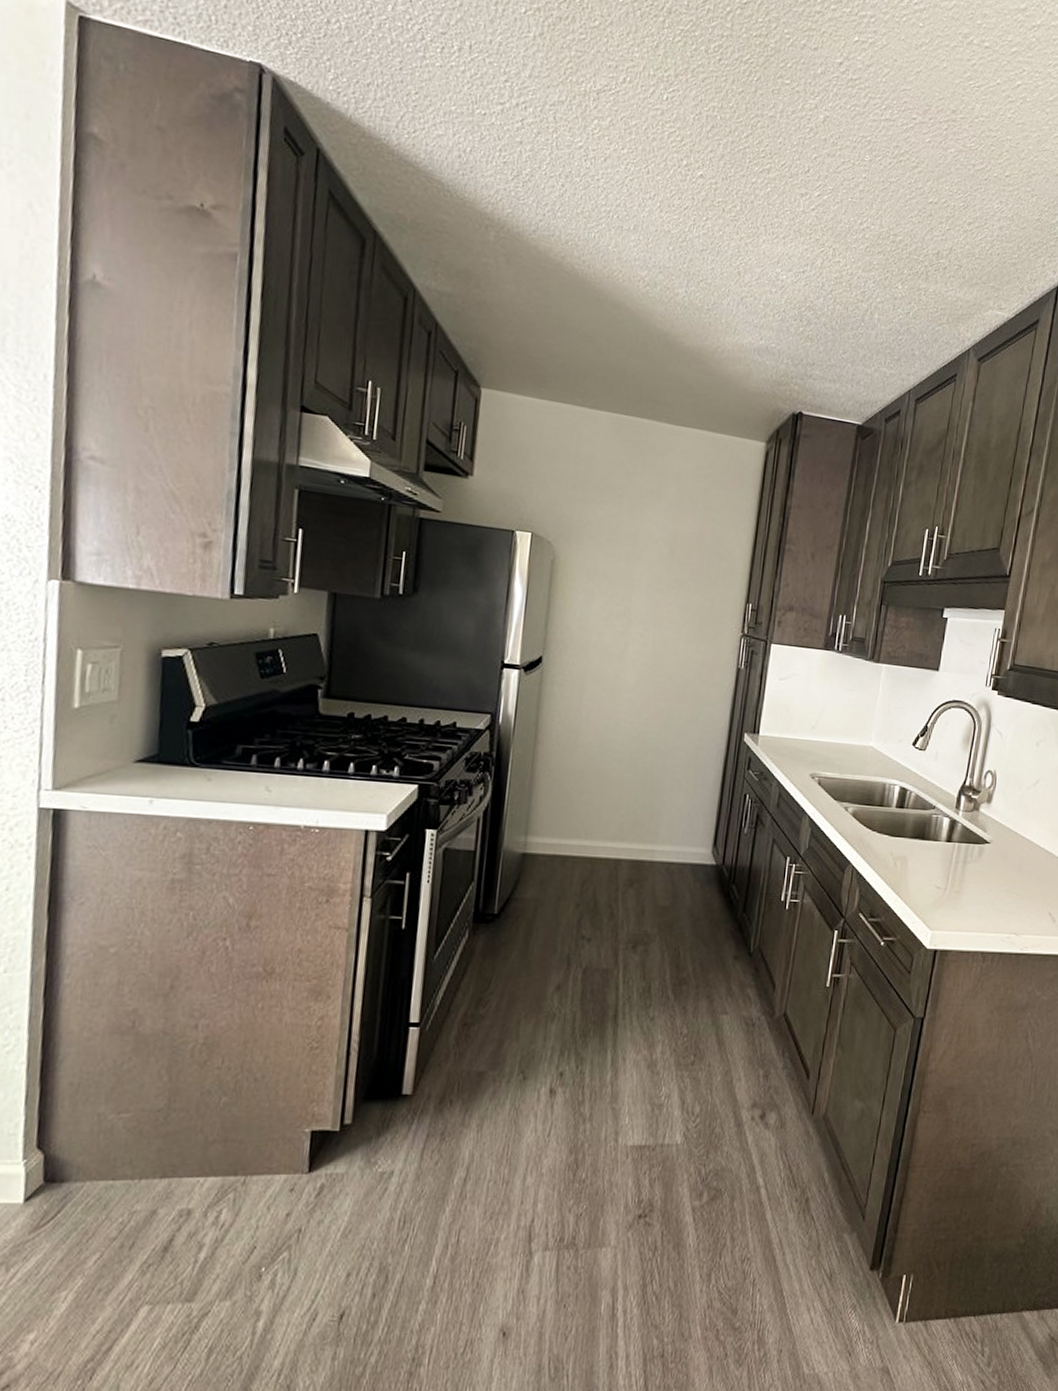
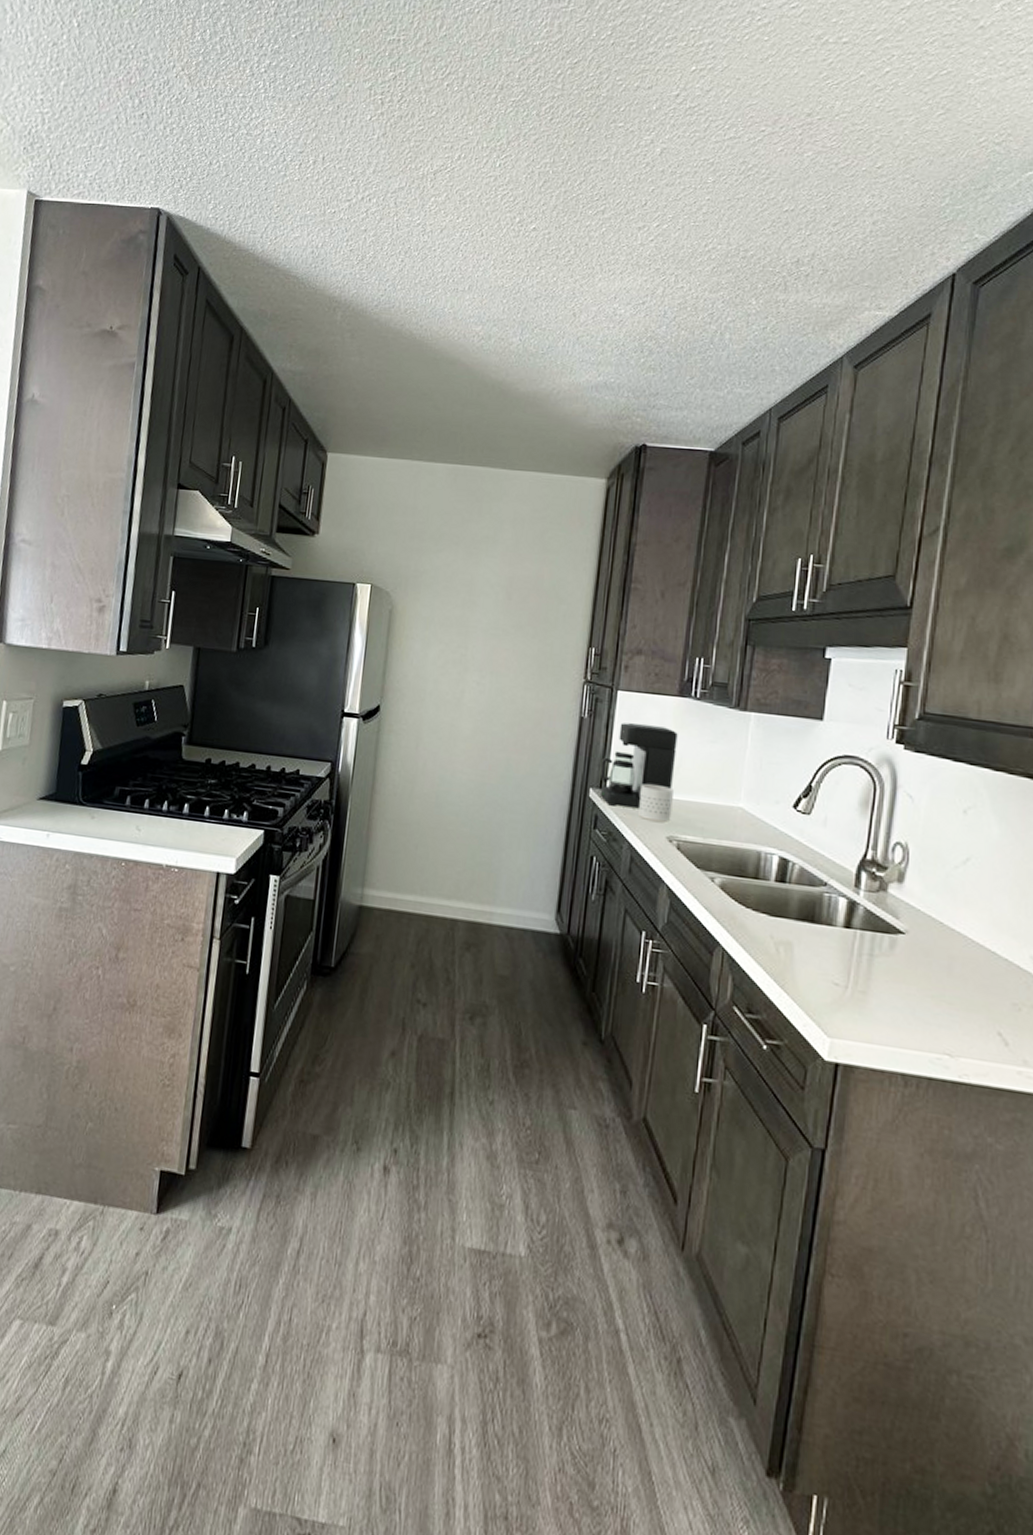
coffee maker: none [753,673,822,751] -> present [599,722,678,809]
mug: none [785,727,818,762] -> present [637,783,675,823]

